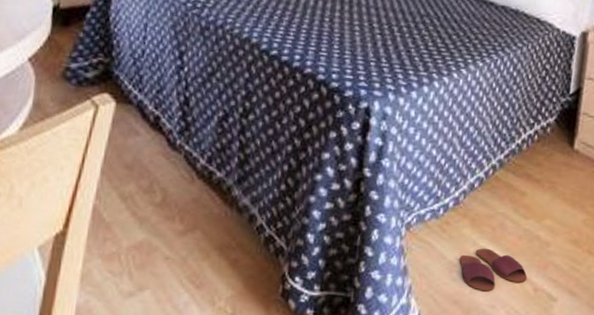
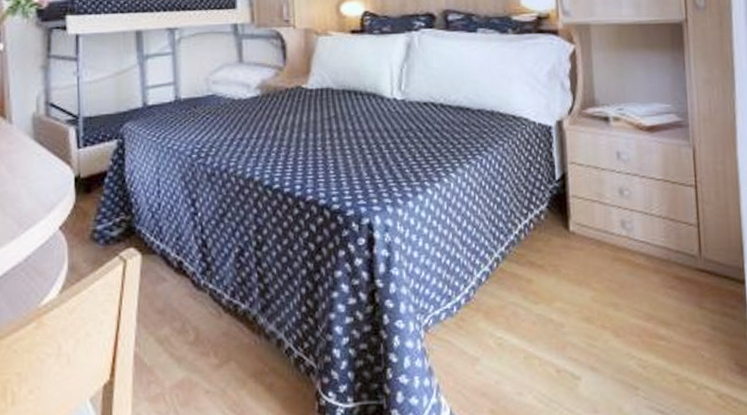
slippers: present [459,248,528,292] -> none [480,338,548,380]

